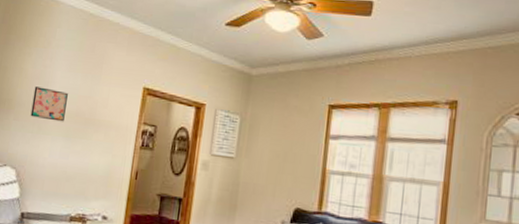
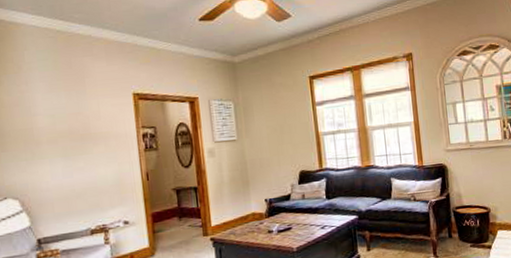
wall art: present [30,86,68,122] -> none [16,113,58,145]

